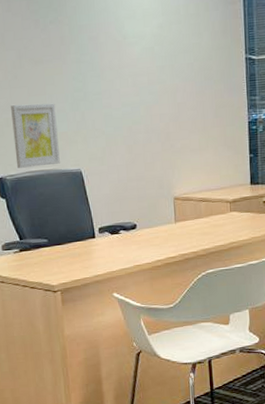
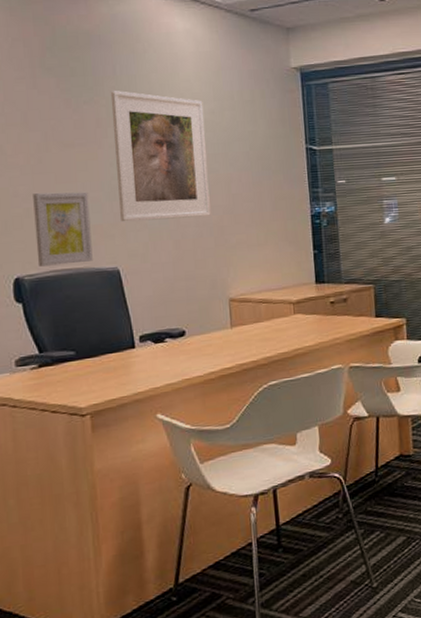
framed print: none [72,10,159,129] -> present [110,91,211,222]

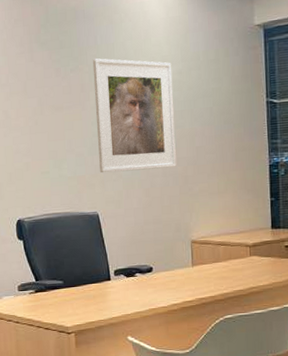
wall art: present [33,191,93,267] -> none [31,148,77,211]

